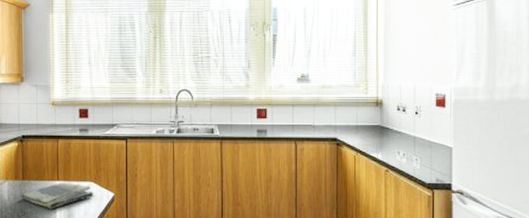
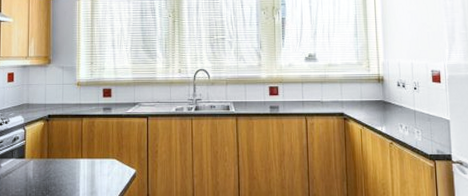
dish towel: present [20,182,94,209] -> none [45,160,116,187]

